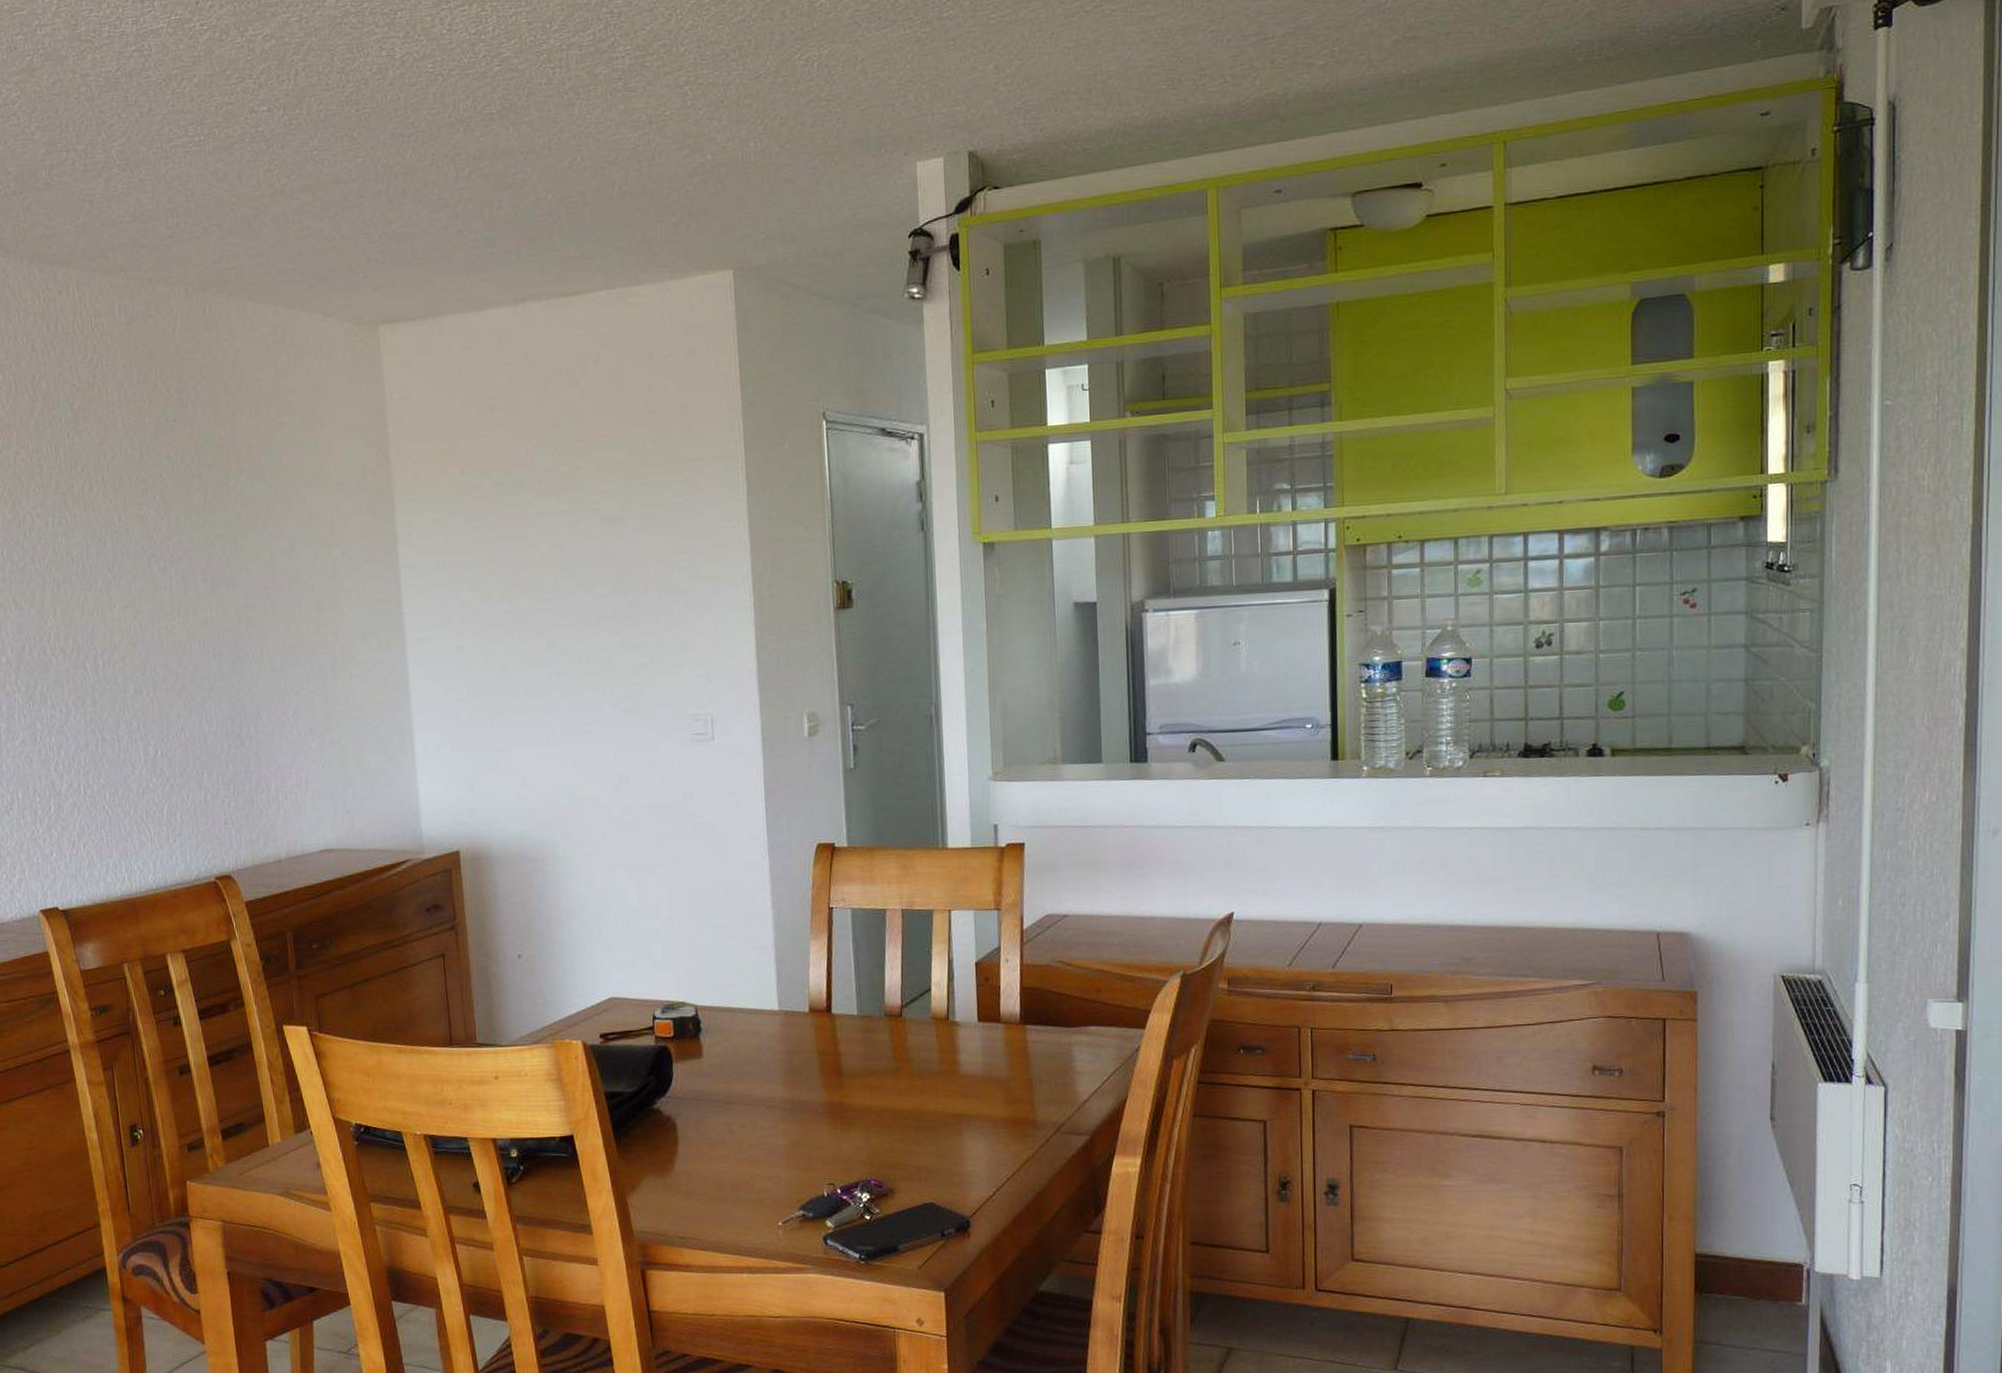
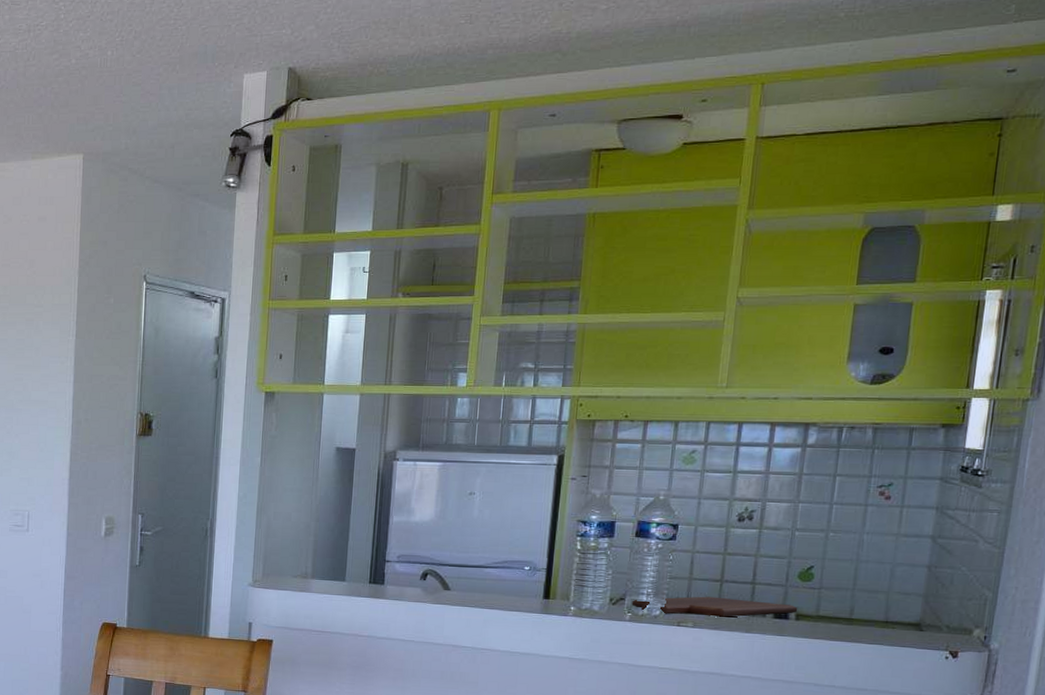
cutting board: none [1430,738,1613,764] -> present [631,596,798,617]

